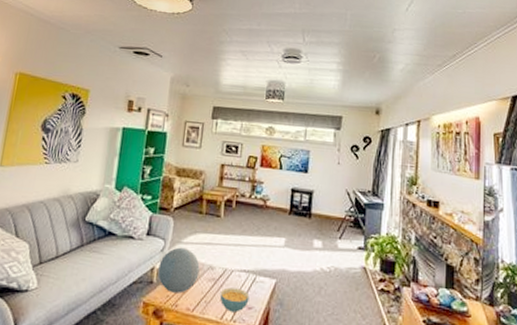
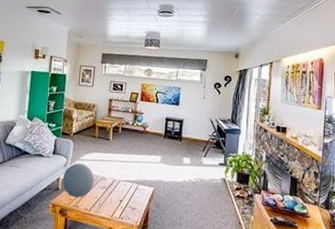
cereal bowl: present [220,287,250,313] -> none [110,193,133,212]

